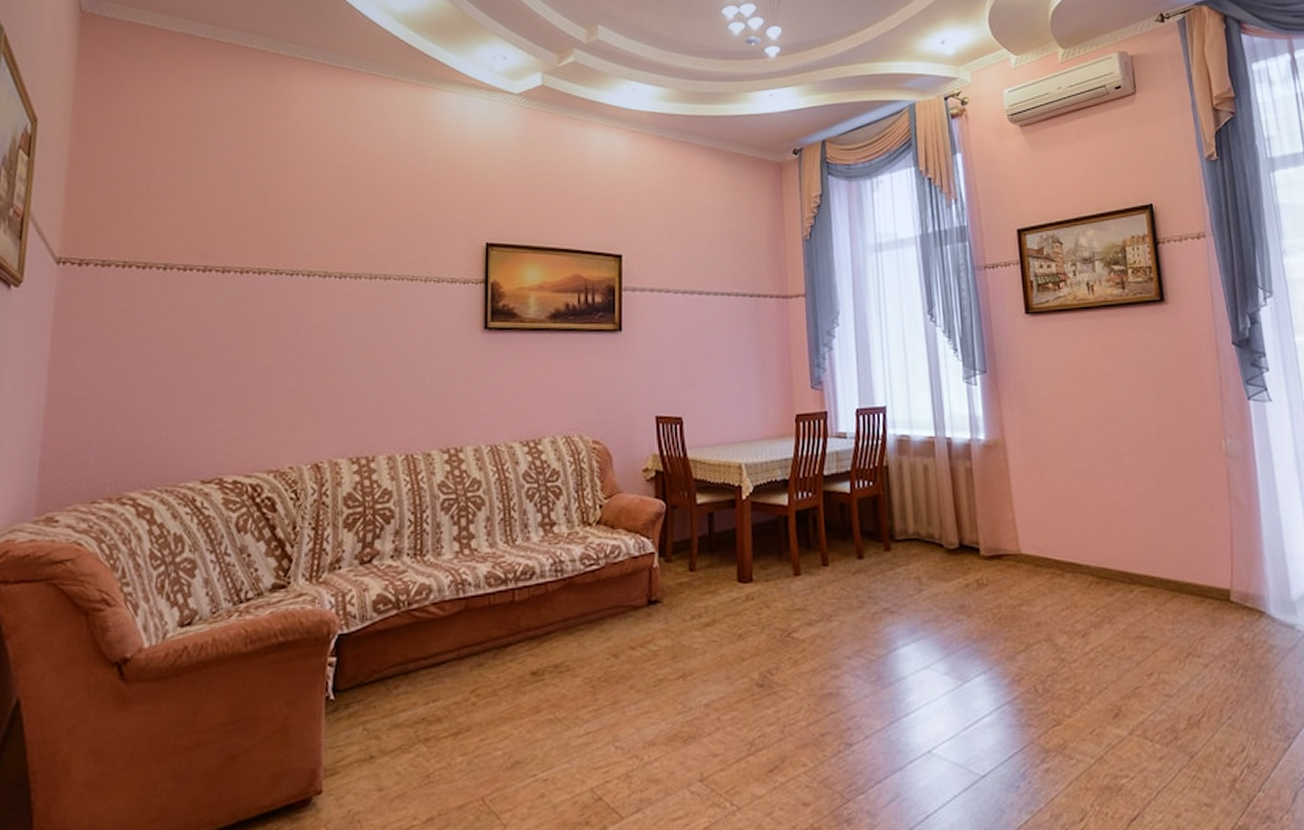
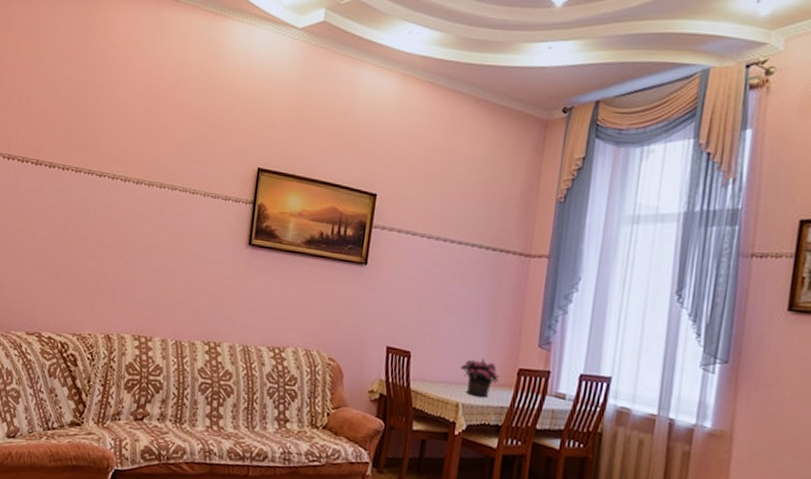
potted flower: none [736,410,778,454] -> present [460,357,499,398]

